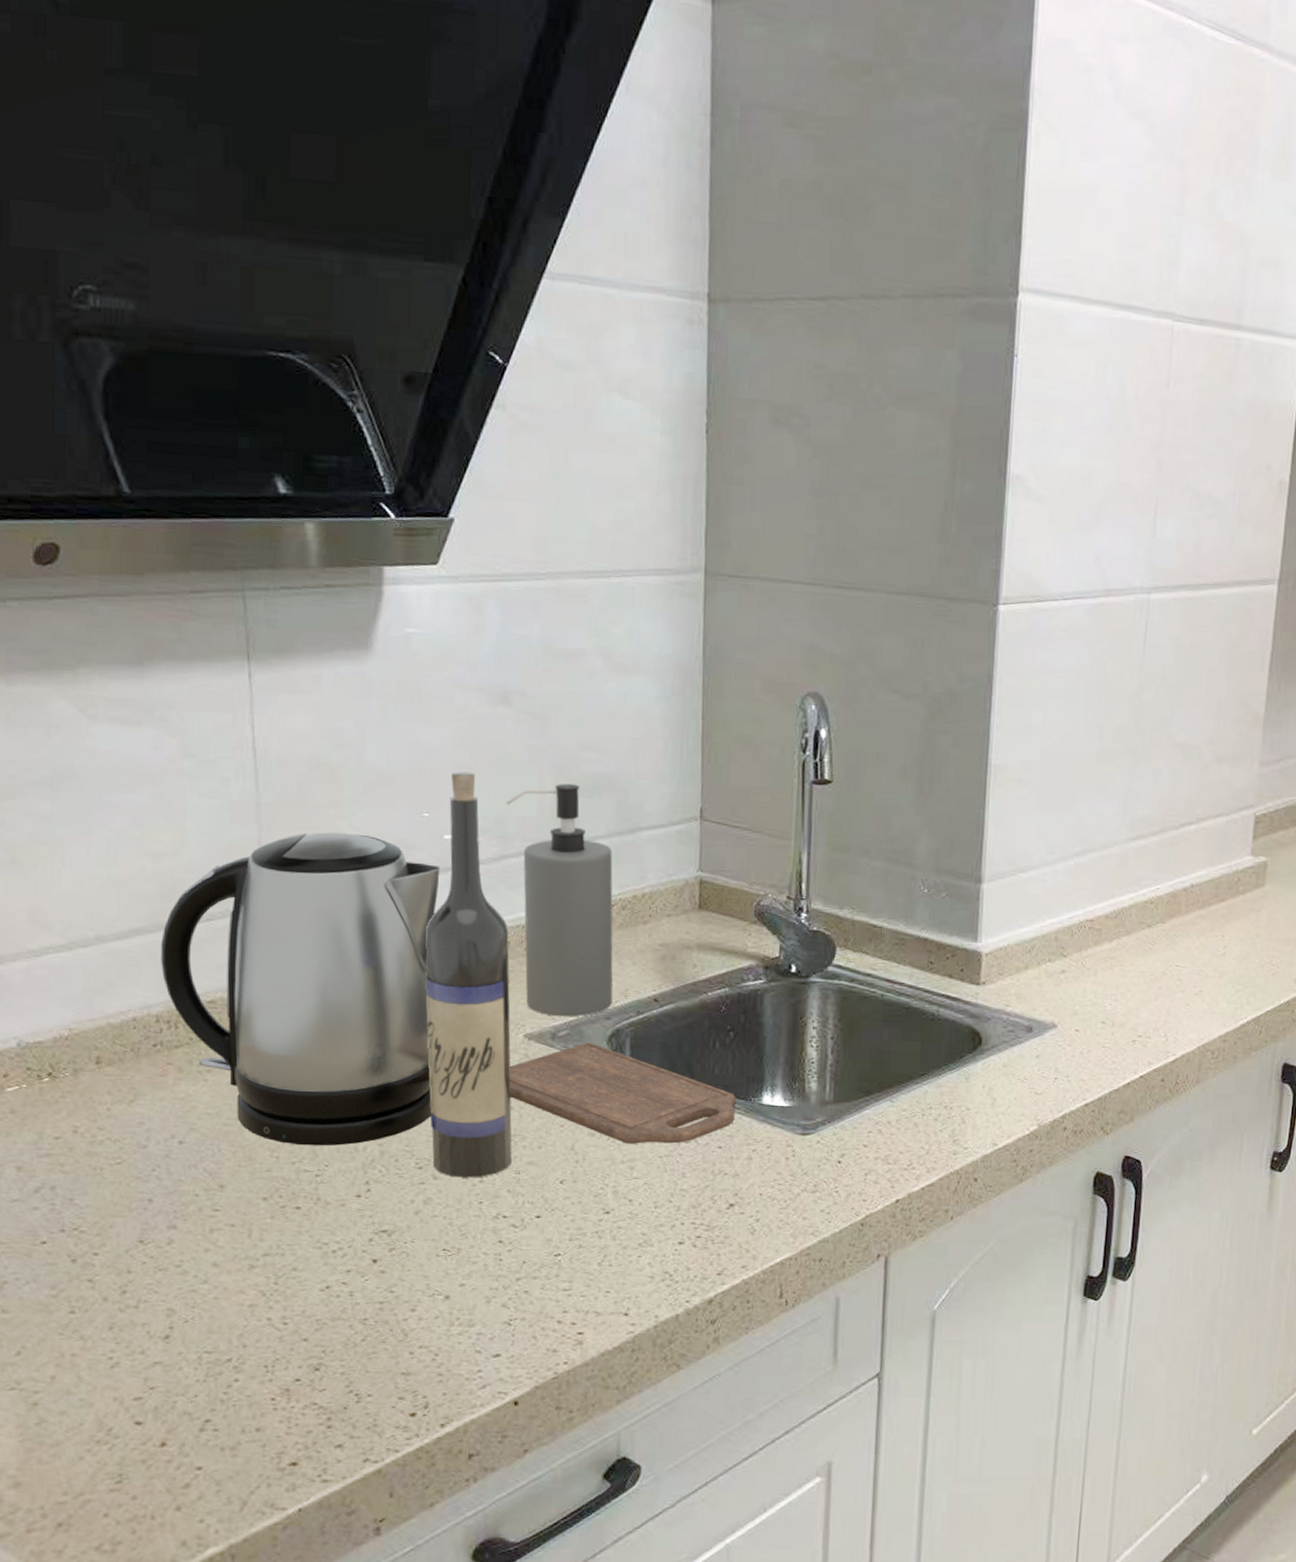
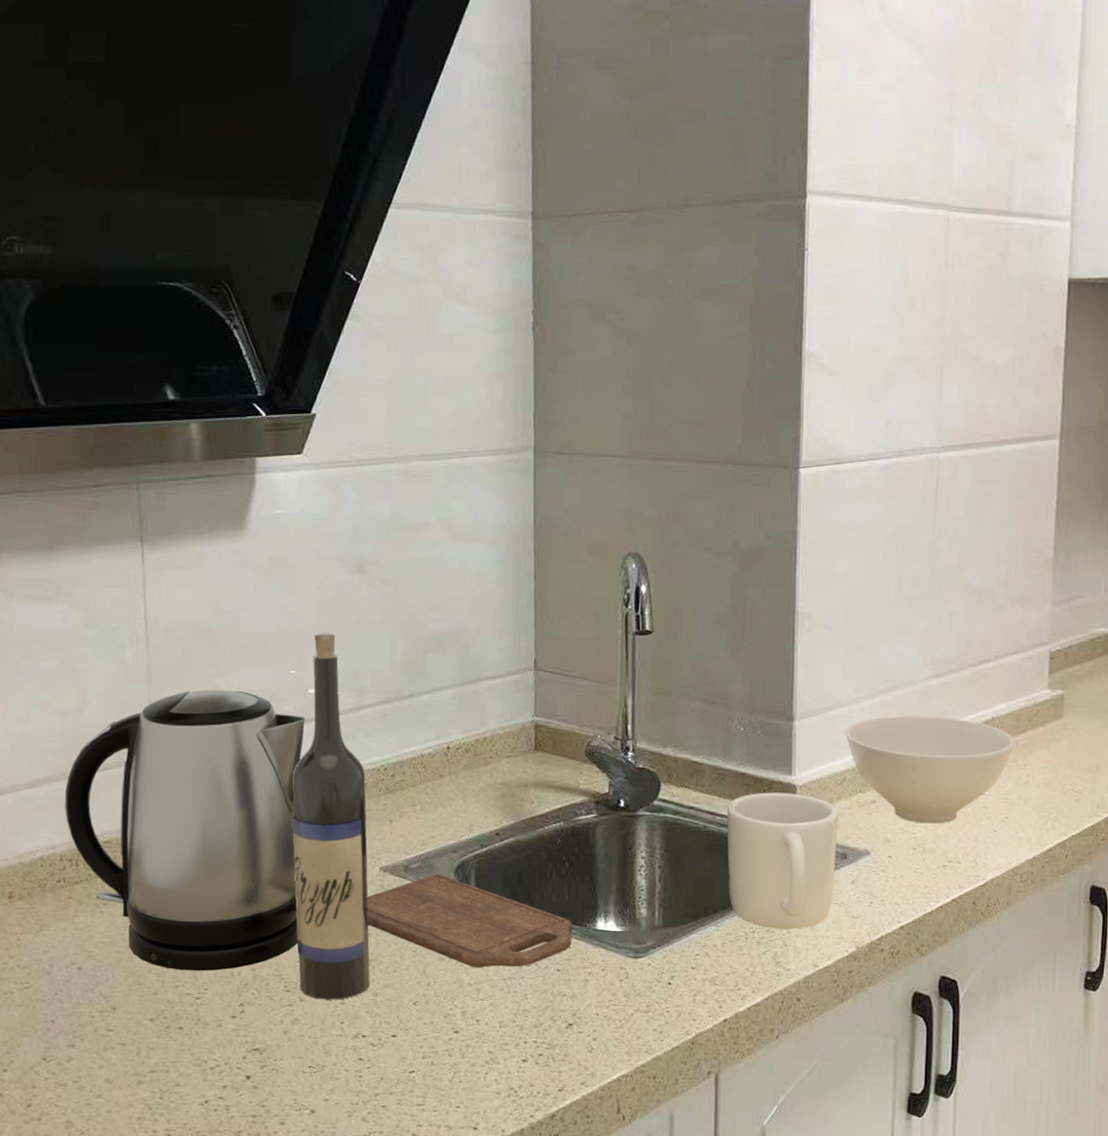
soap dispenser: present [506,783,613,1017] -> none [362,641,459,851]
mug: none [905,959,1026,1105] -> present [727,792,839,929]
bowl: none [1035,880,1214,997] -> present [844,715,1015,824]

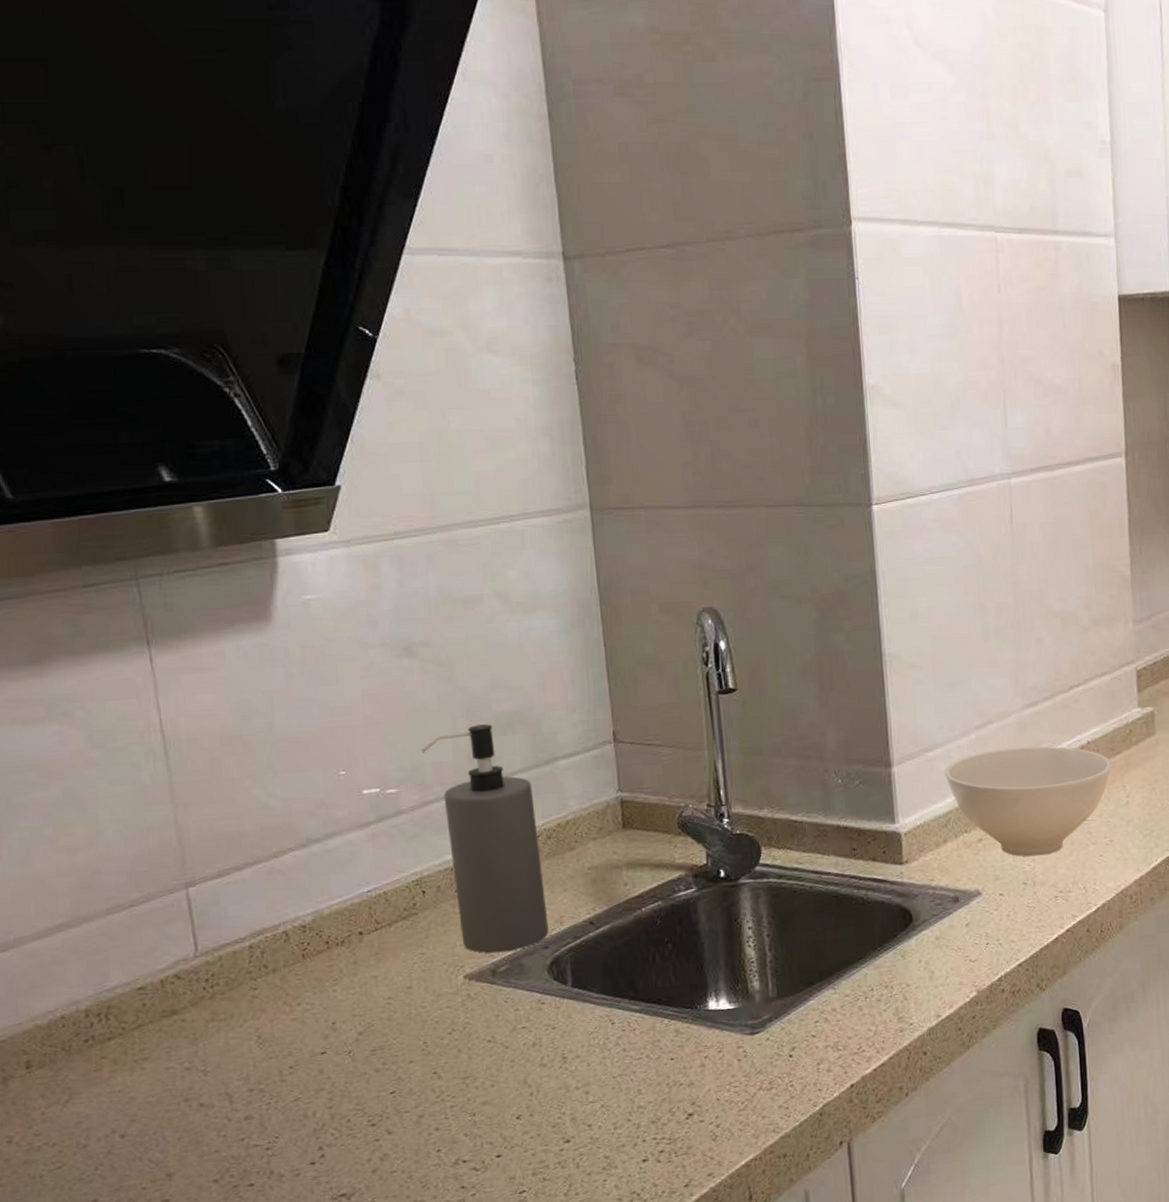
kettle: present [65,689,305,971] -> none [84,800,379,1121]
wine bottle: present [292,632,370,1000] -> none [353,725,466,1129]
soap dispenser: none [362,641,459,851] -> present [421,724,549,953]
cutting board: present [367,874,572,968] -> none [453,974,683,1069]
mug: present [727,792,839,929] -> none [832,841,949,984]

